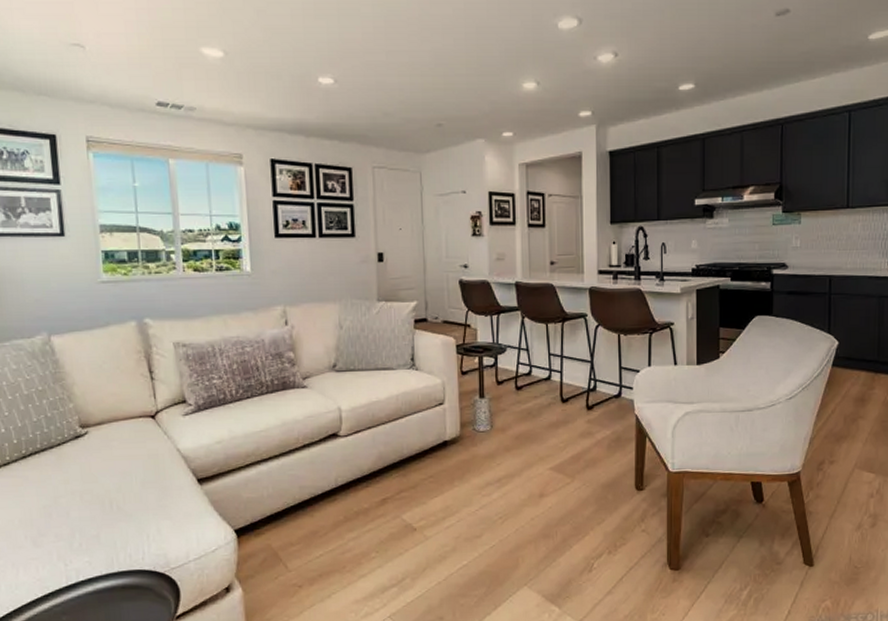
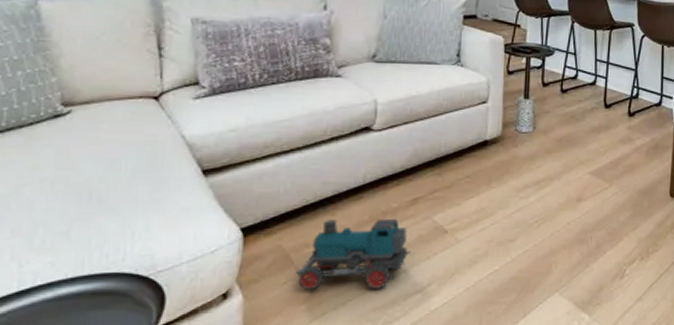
toy train: none [285,518,384,585] -> present [296,218,411,291]

